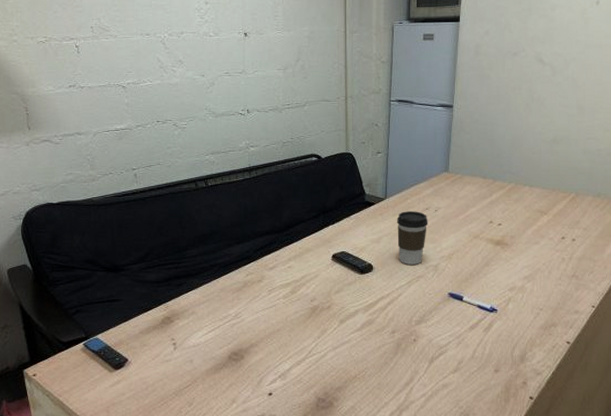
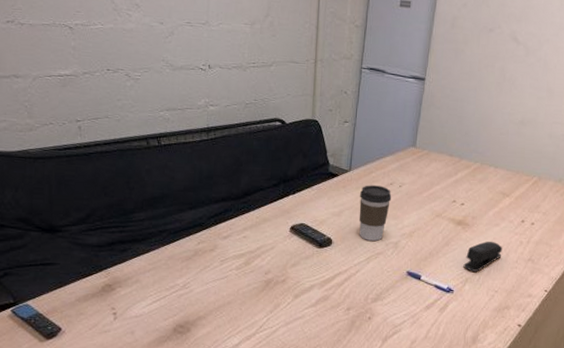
stapler: none [505,259,544,290] -> present [463,241,502,272]

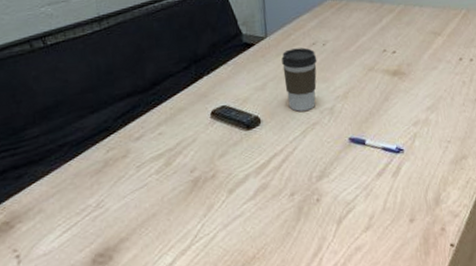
stapler: present [463,241,502,272] -> none [408,86,447,125]

